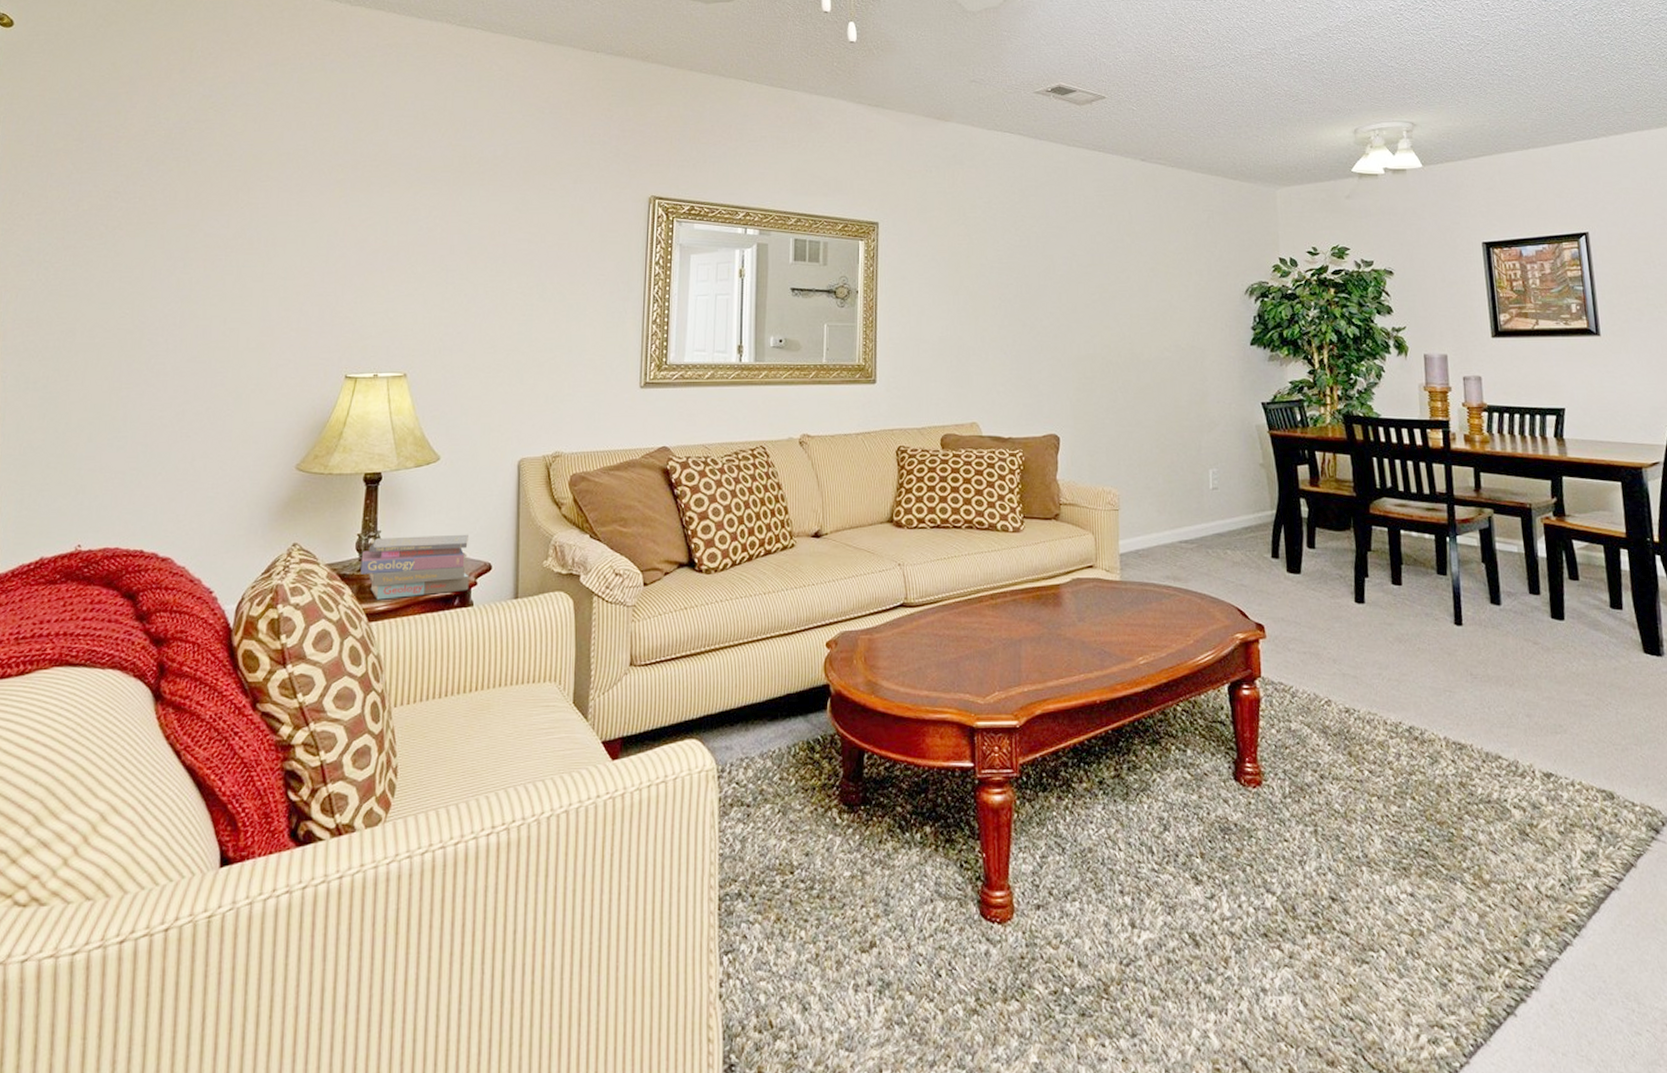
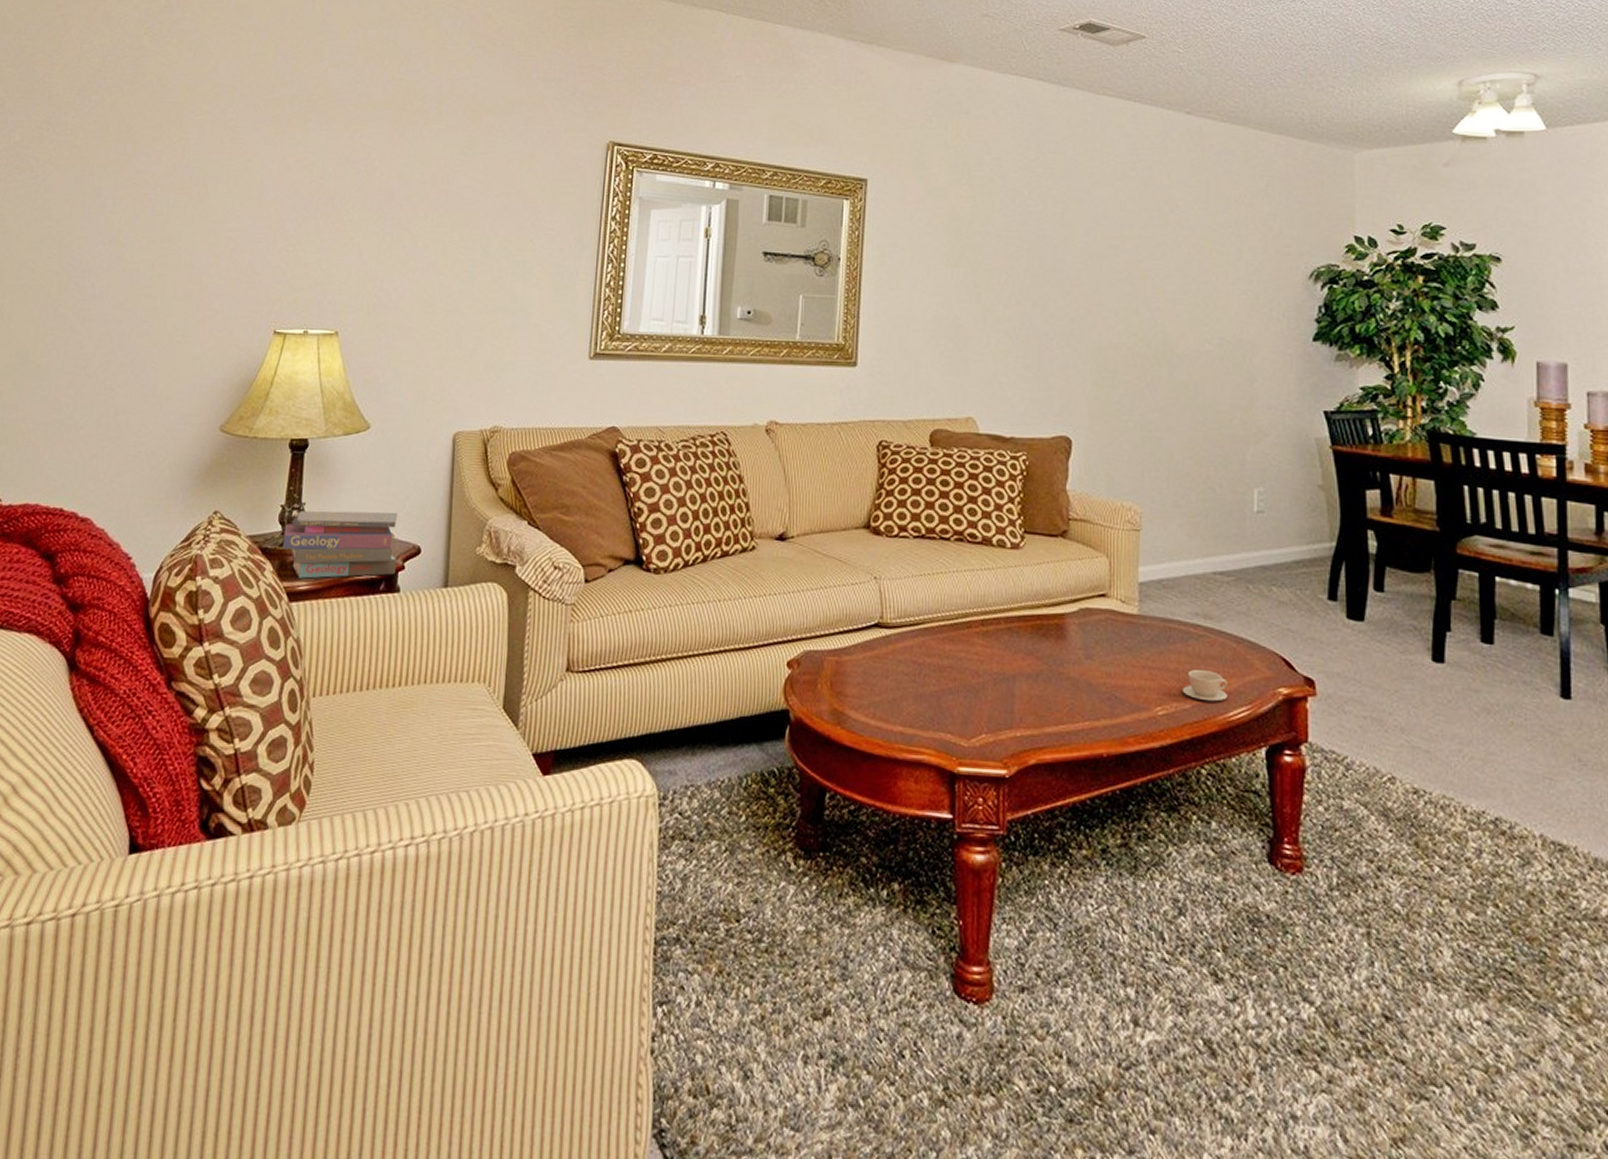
teacup: none [1158,624,1195,650] -> present [1182,670,1227,702]

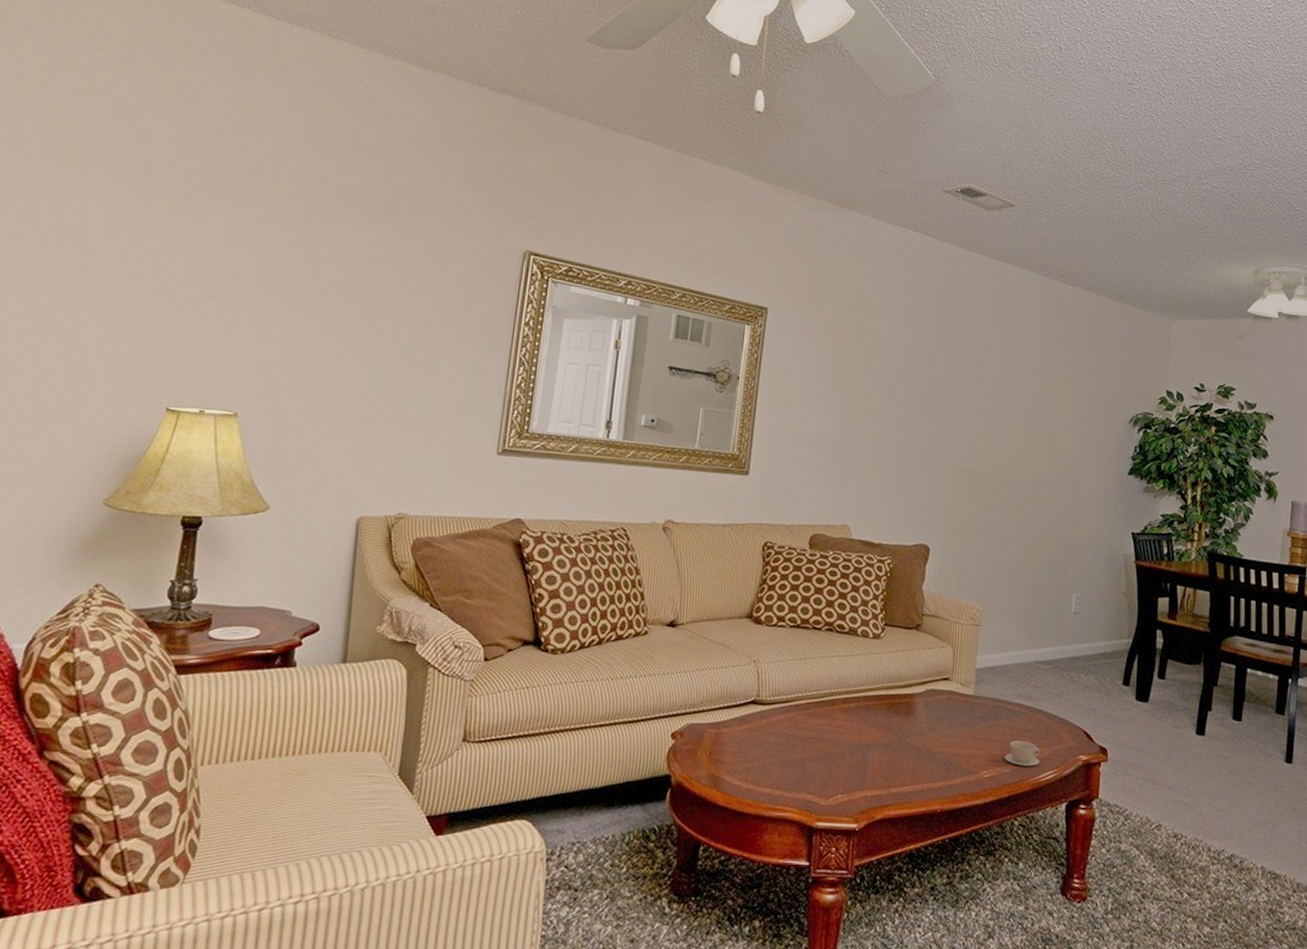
books: present [282,510,397,579] -> none [171,587,296,653]

